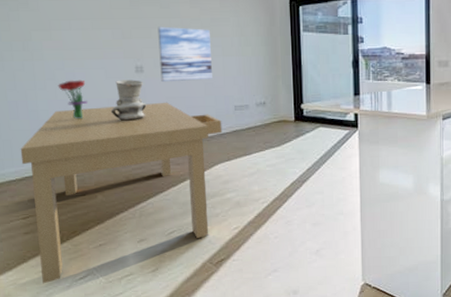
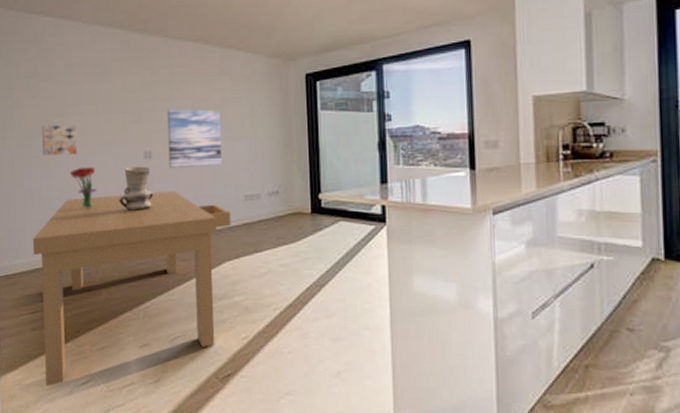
wall art: none [24,38,66,69] -> present [42,124,78,155]

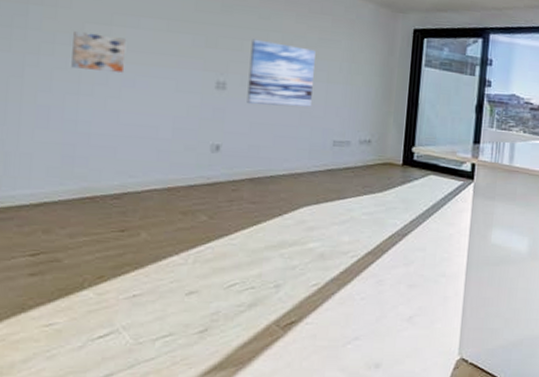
dining table: present [32,190,232,387] -> none [41,123,316,342]
bouquet: present [69,166,97,209] -> none [109,88,148,138]
ceramic vessel: present [118,166,154,212] -> none [175,95,224,146]

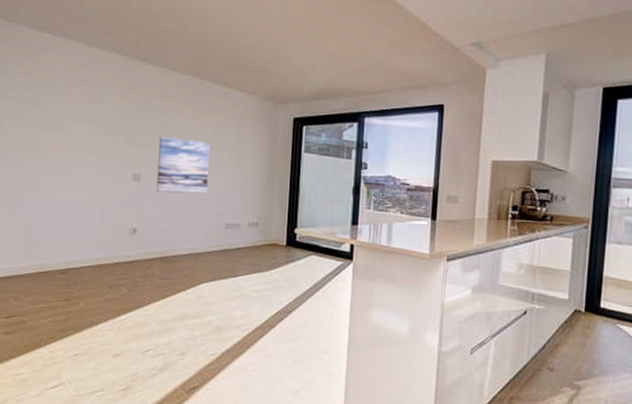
wall art: present [71,31,127,72] -> none [32,138,69,169]

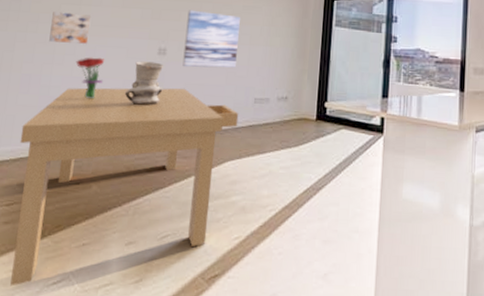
dining table: none [13,211,212,389] -> present [10,88,239,287]
wall art: none [32,138,69,169] -> present [49,12,92,44]
bouquet: none [57,182,84,223] -> present [75,57,105,100]
ceramic vessel: none [103,186,139,230] -> present [124,61,163,106]

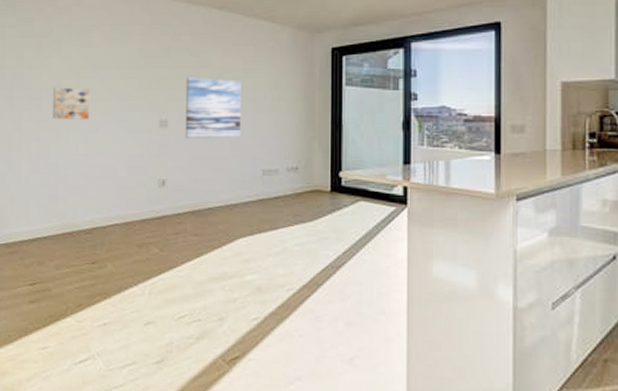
dining table: present [10,88,239,287] -> none [35,161,248,364]
bouquet: present [75,57,105,100] -> none [80,133,108,177]
ceramic vessel: present [124,61,163,106] -> none [130,135,168,182]

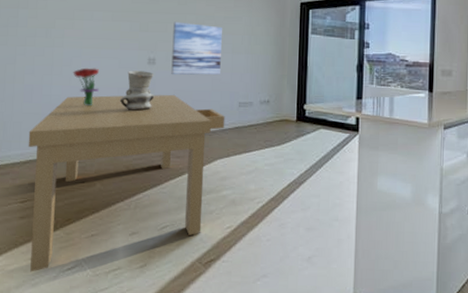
dining table: none [35,161,248,364] -> present [28,94,225,272]
wall art: present [53,87,91,119] -> none [47,26,84,56]
bouquet: none [80,133,108,177] -> present [73,67,100,107]
ceramic vessel: none [130,135,168,182] -> present [119,70,155,112]

